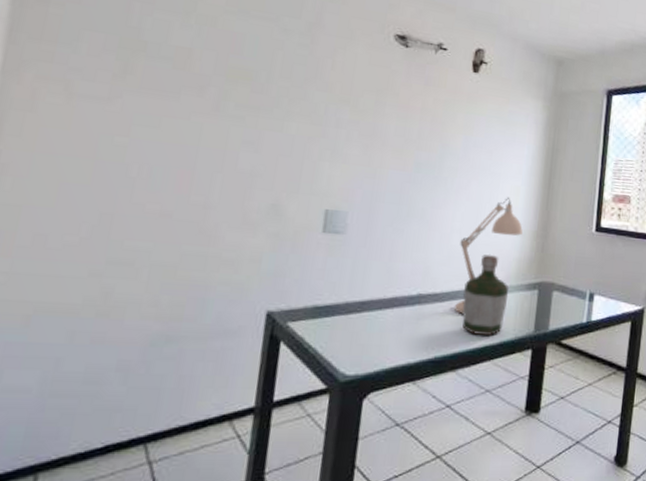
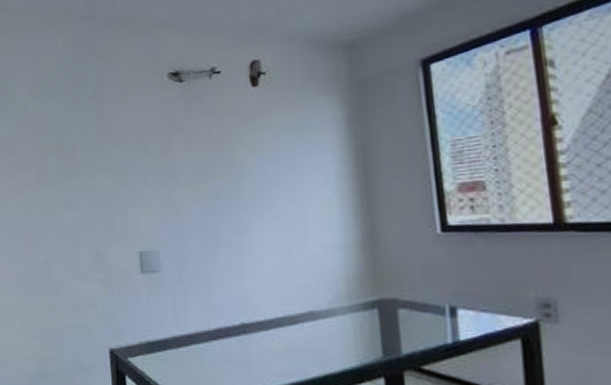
desk lamp: present [453,196,523,315] -> none [274,209,345,343]
bottle: present [462,254,510,336] -> none [289,274,343,364]

